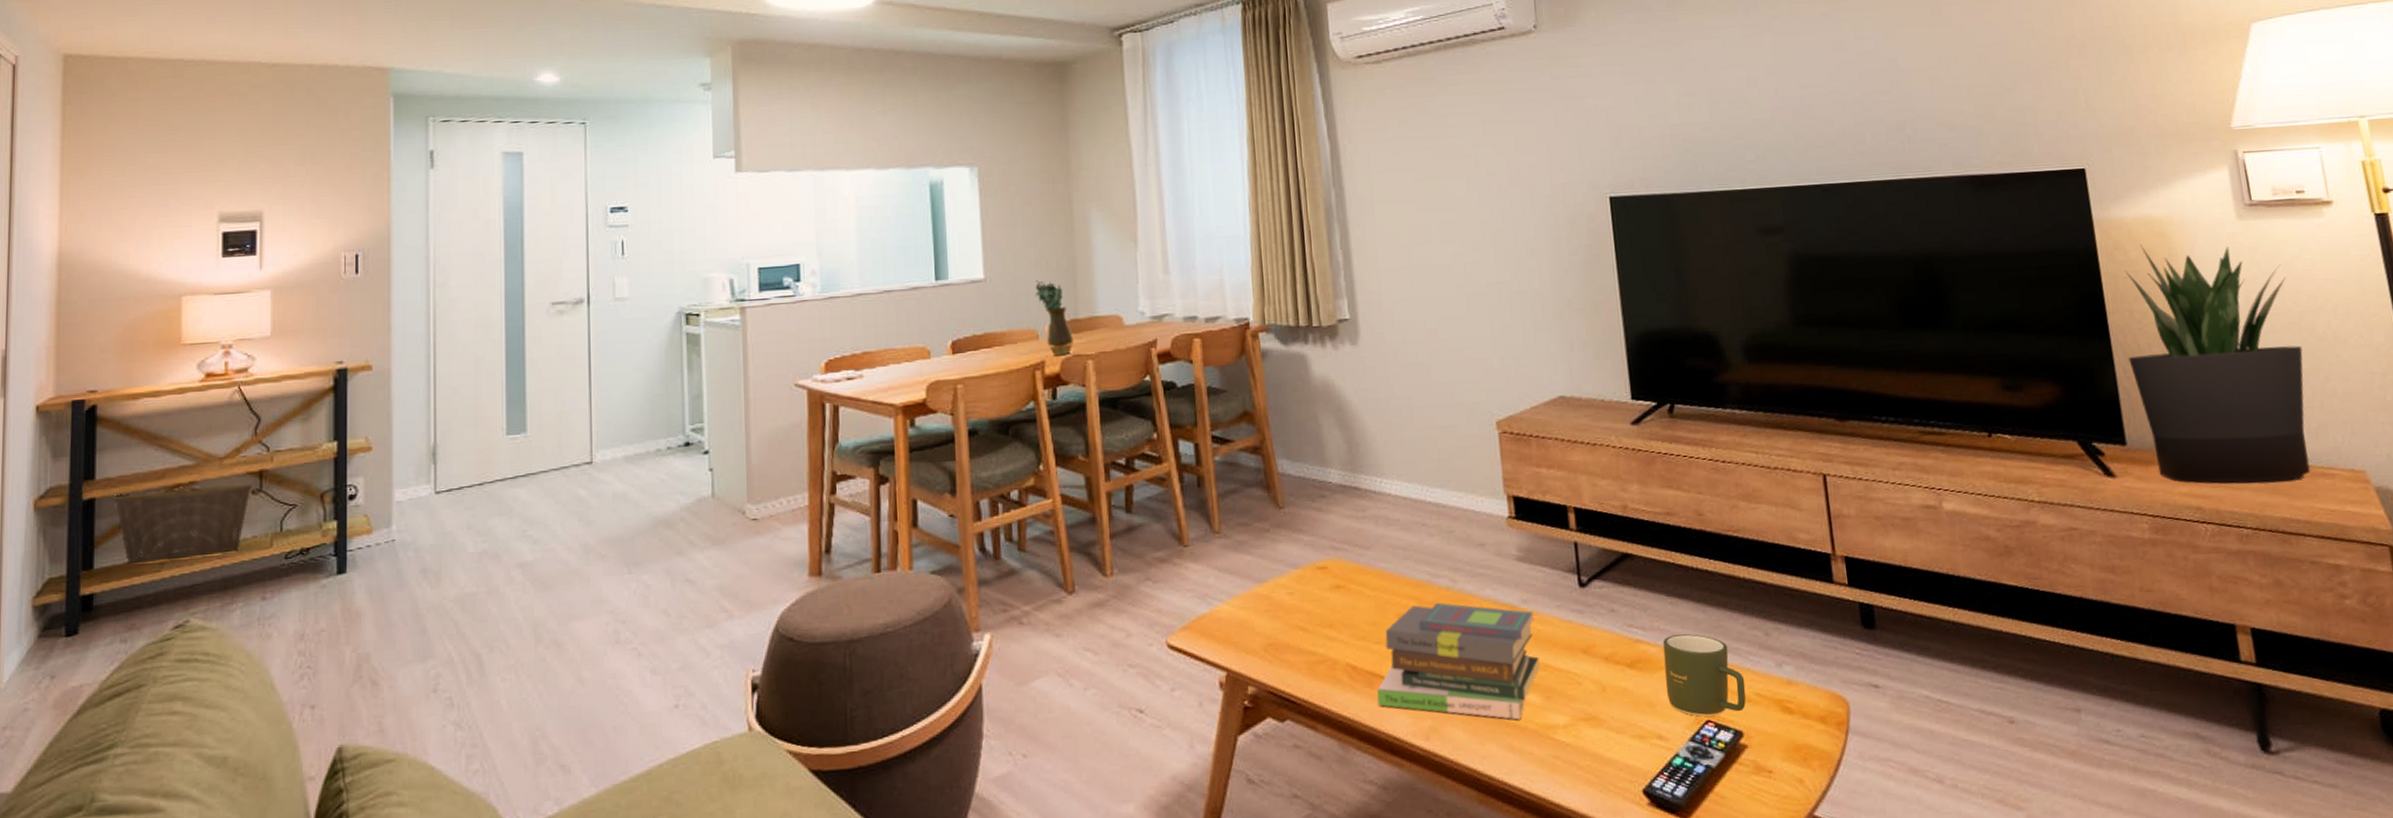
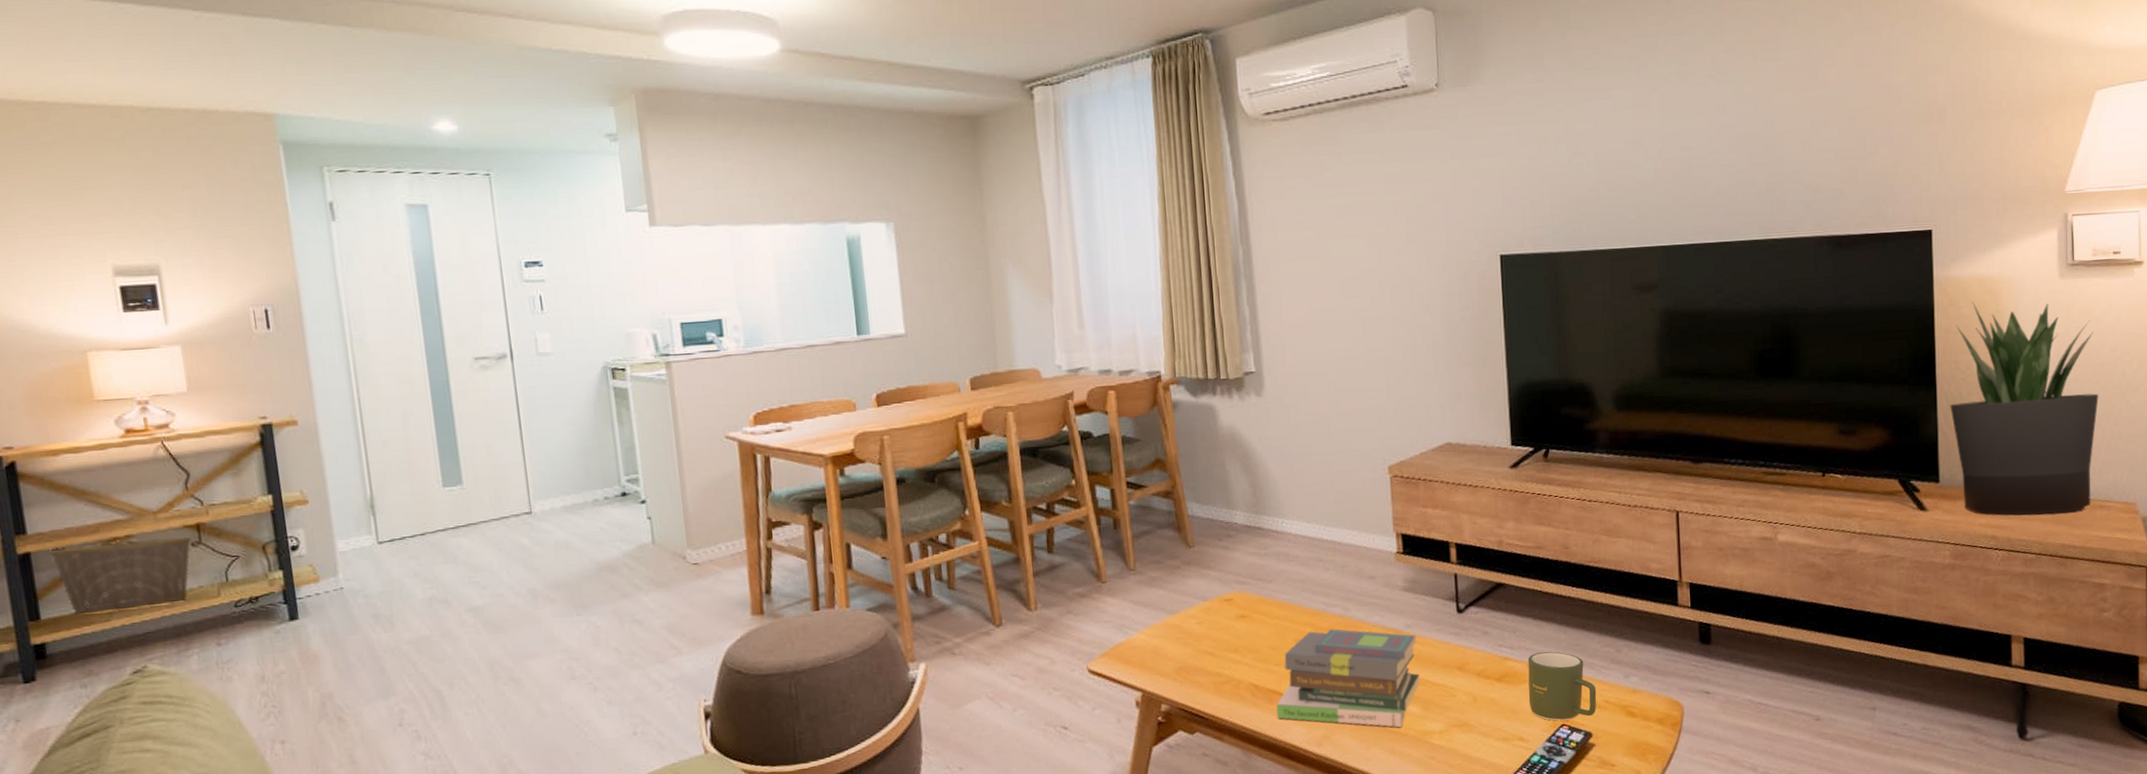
vase: present [1035,279,1073,356] -> none [955,334,994,408]

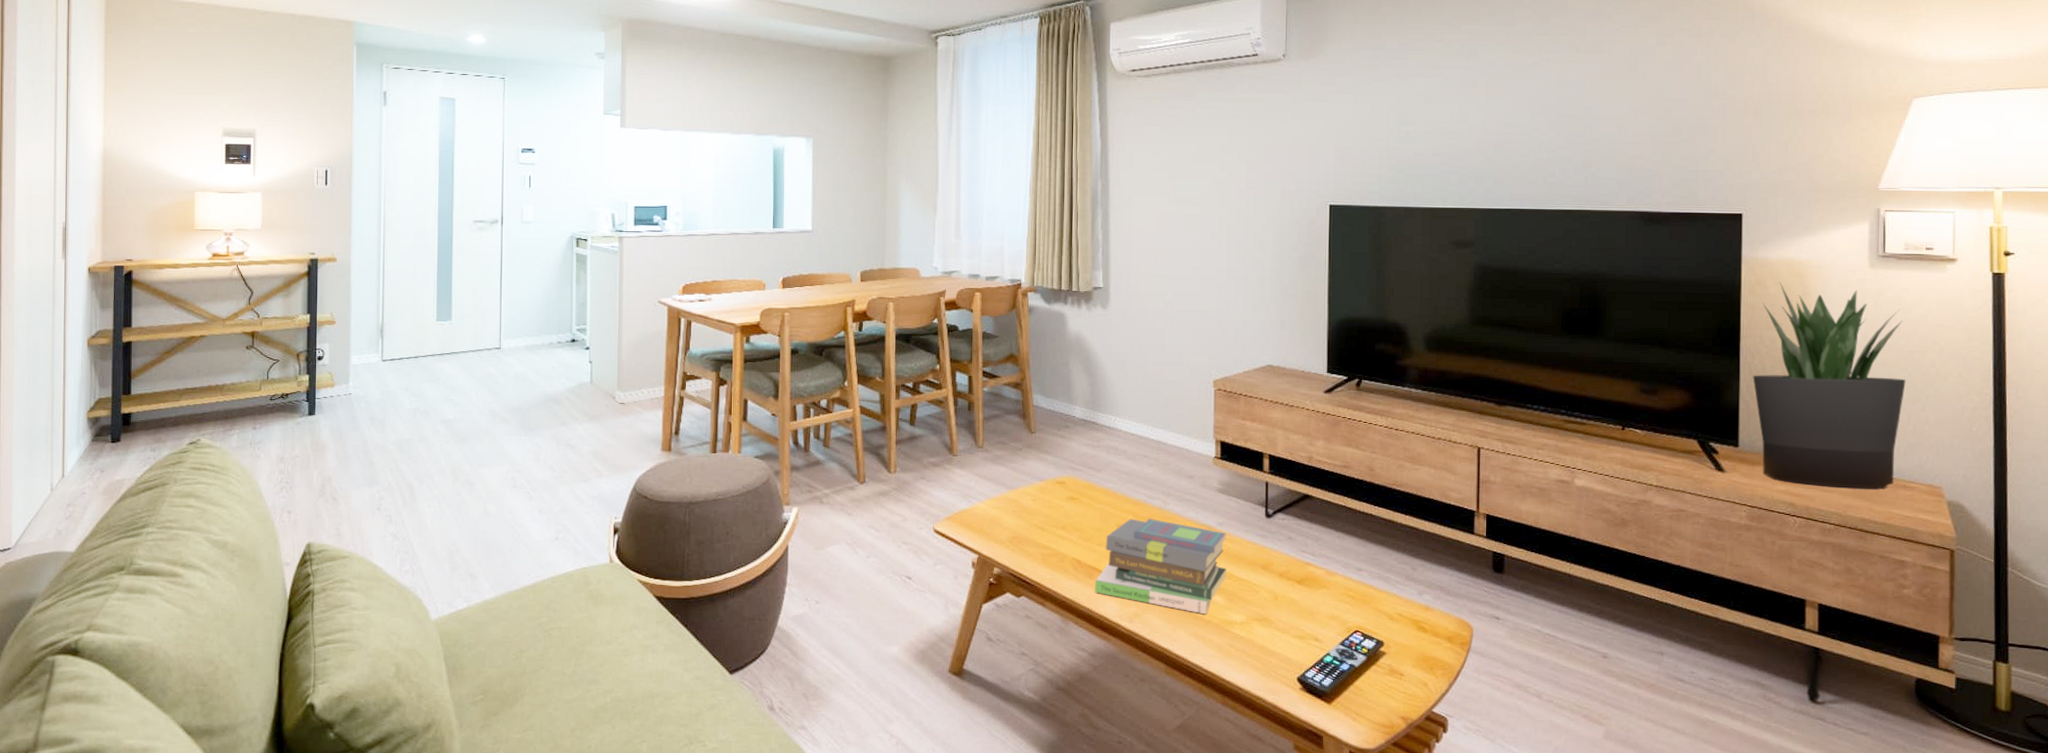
basket: present [49,537,191,614] -> none [145,339,246,393]
mug: present [1527,651,1597,722] -> none [1326,562,1391,628]

